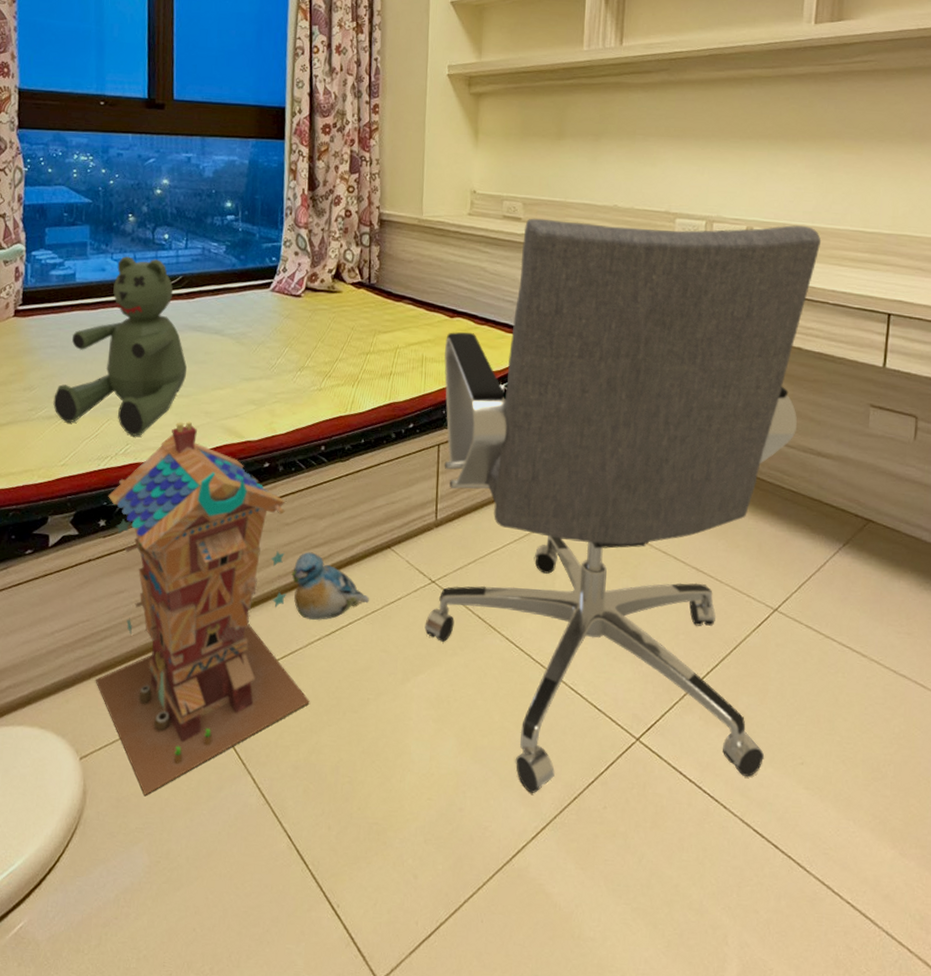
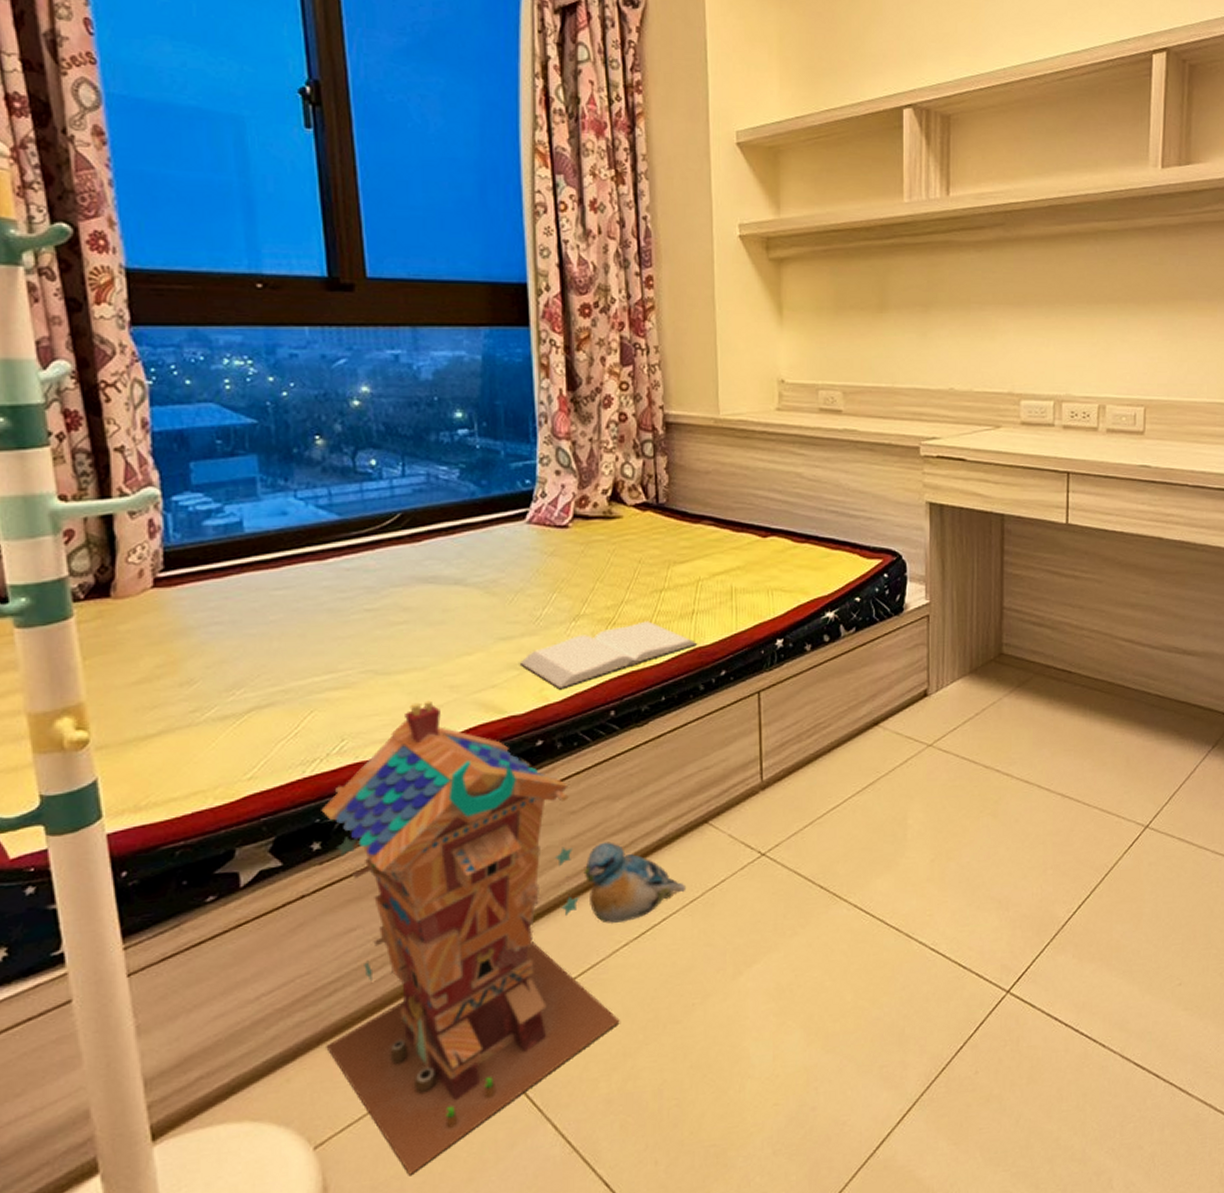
teddy bear: present [53,256,187,436] -> none [227,493,418,728]
book: none [256,377,393,424] -> present [519,621,698,688]
office chair: present [424,218,822,793] -> none [756,401,1178,1074]

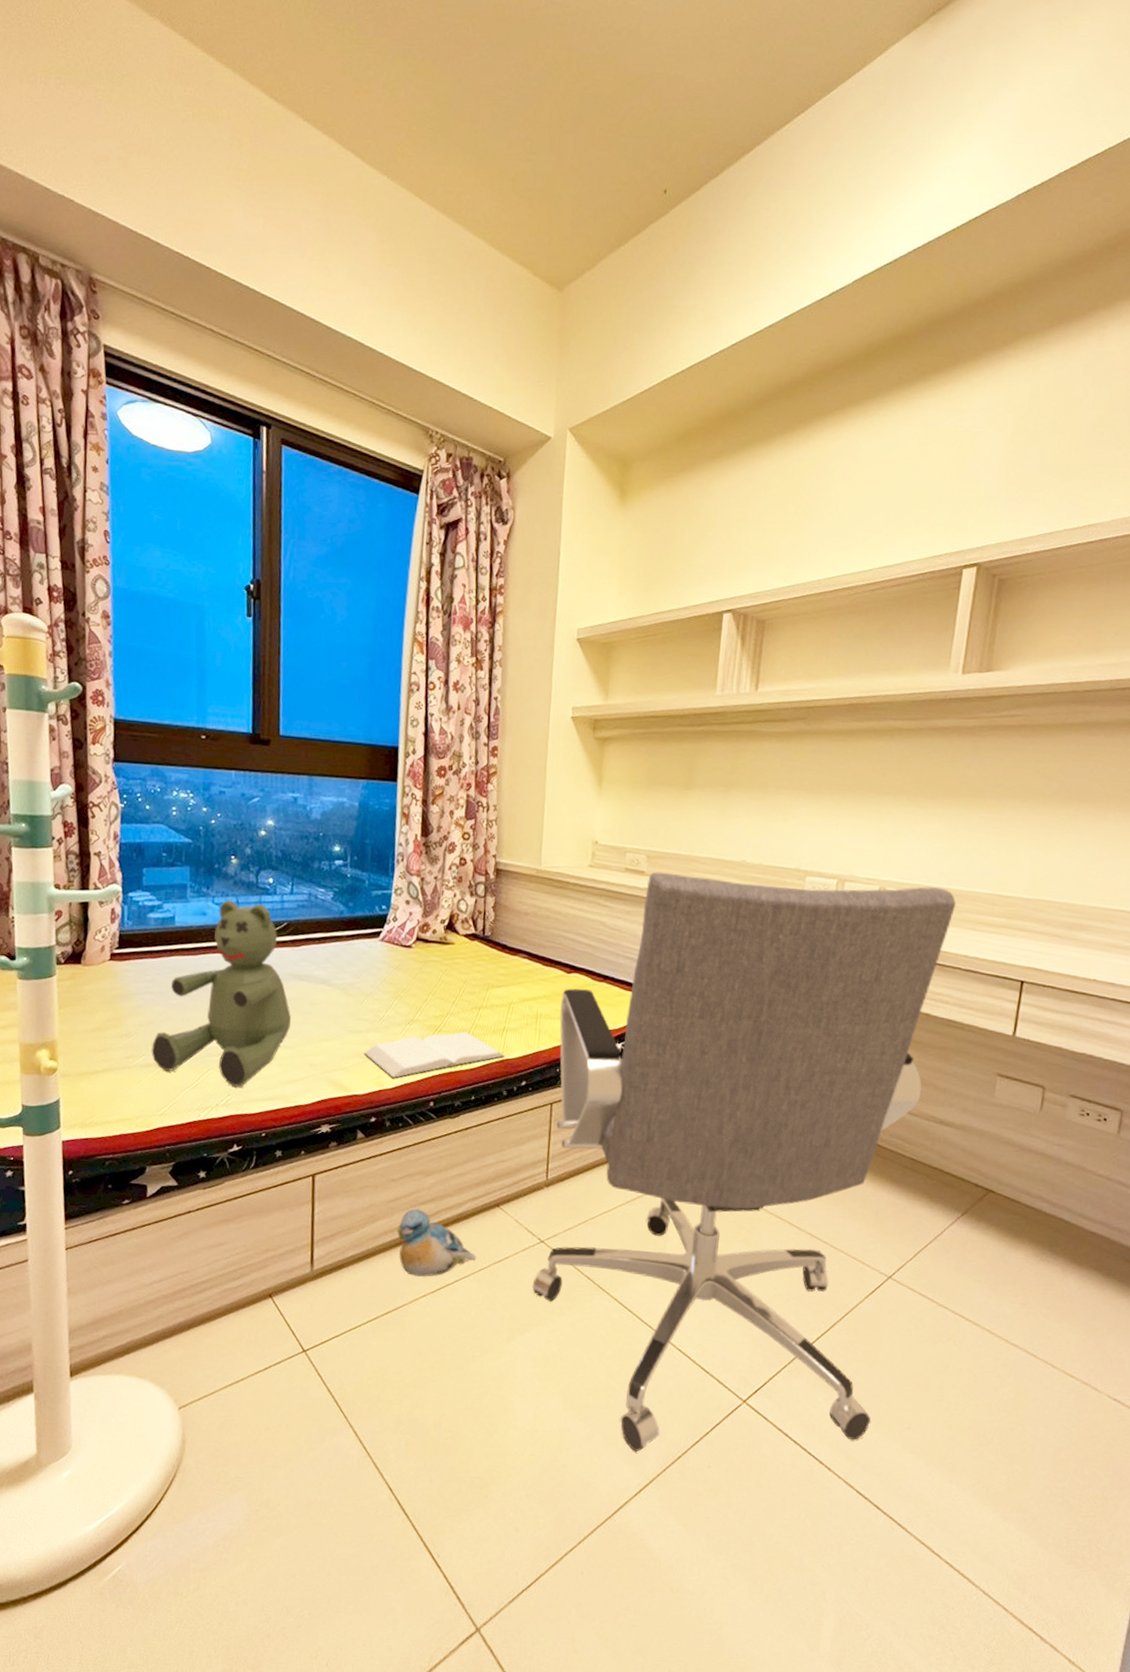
teddy bear: none [227,493,418,728] -> present [151,900,291,1087]
toy house: present [321,700,620,1175] -> none [194,1073,414,1446]
office chair: none [756,401,1178,1074] -> present [532,872,957,1452]

